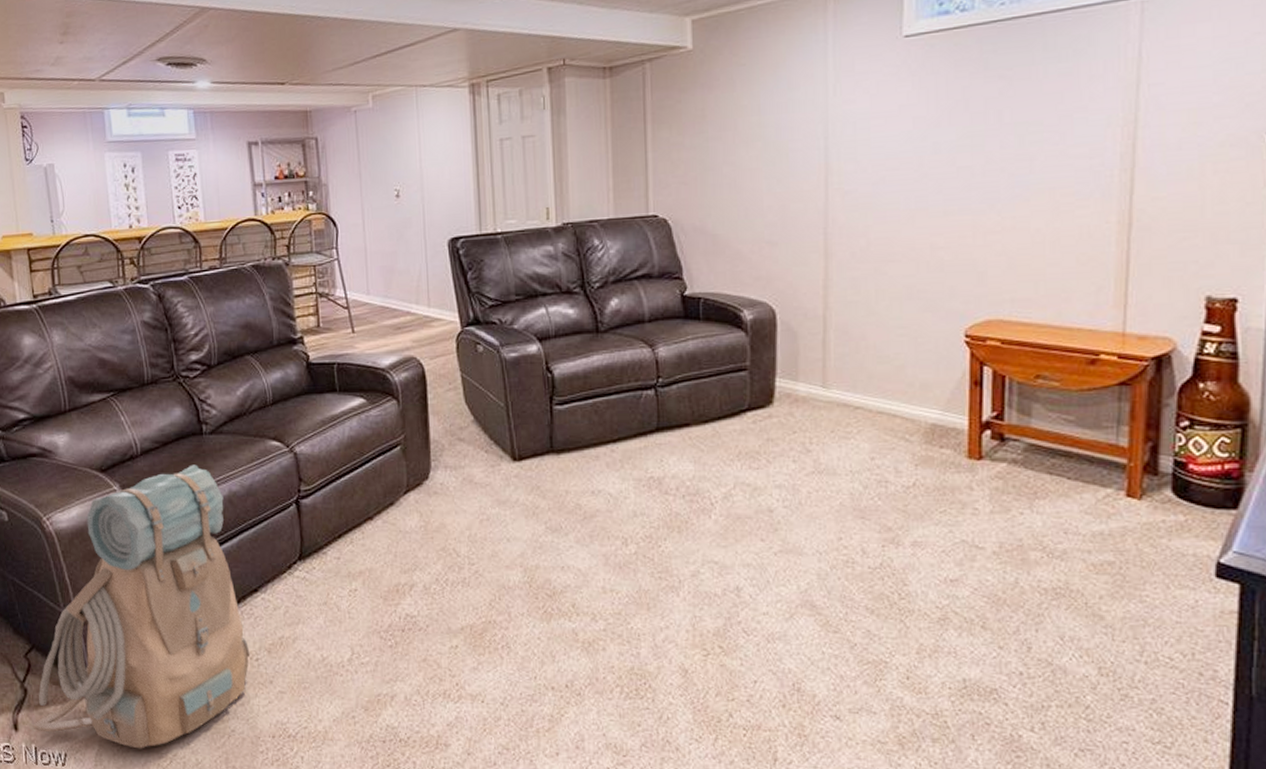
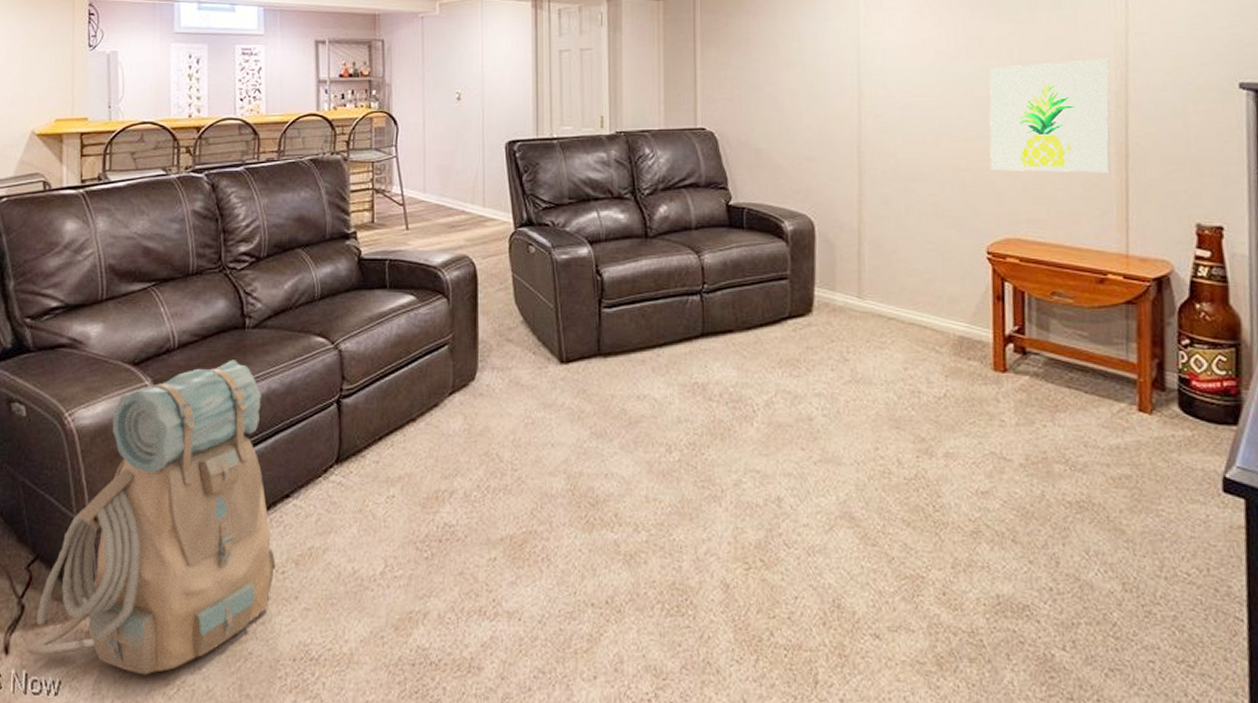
wall art: none [972,116,1116,248] -> present [989,59,1111,173]

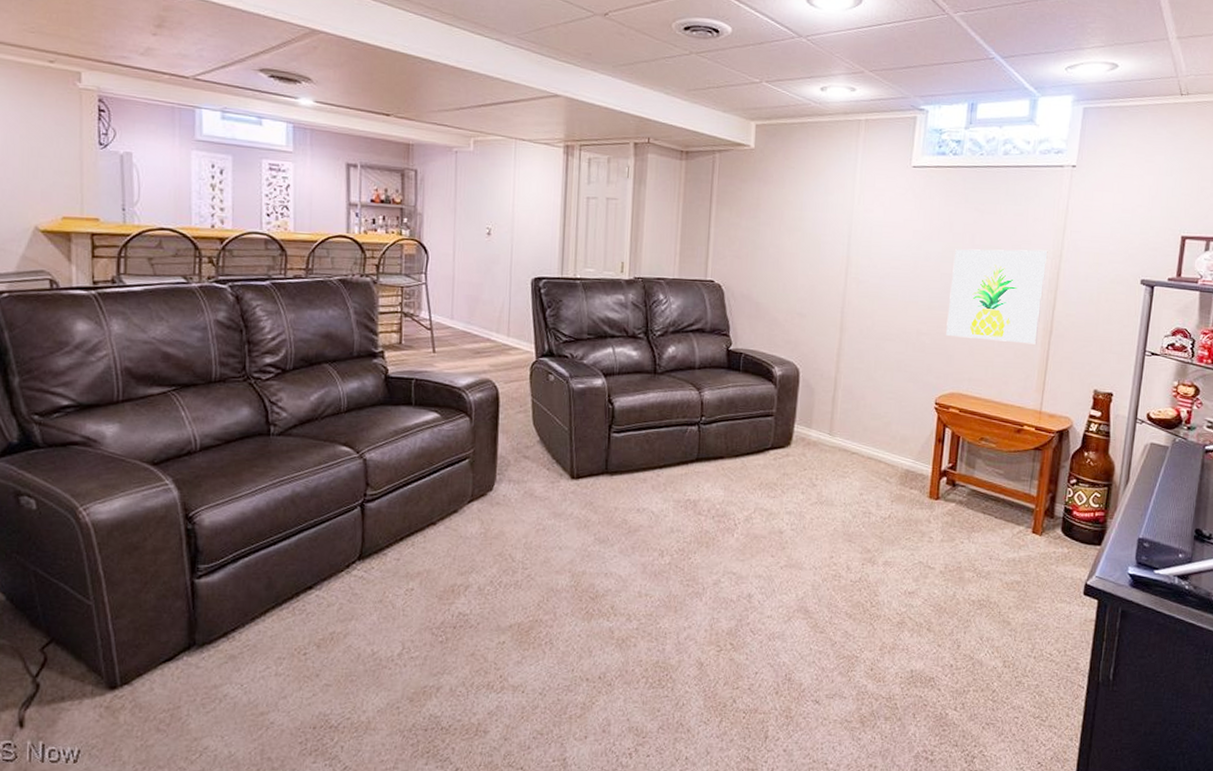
backpack: present [26,360,276,675] -> none [42,464,298,743]

